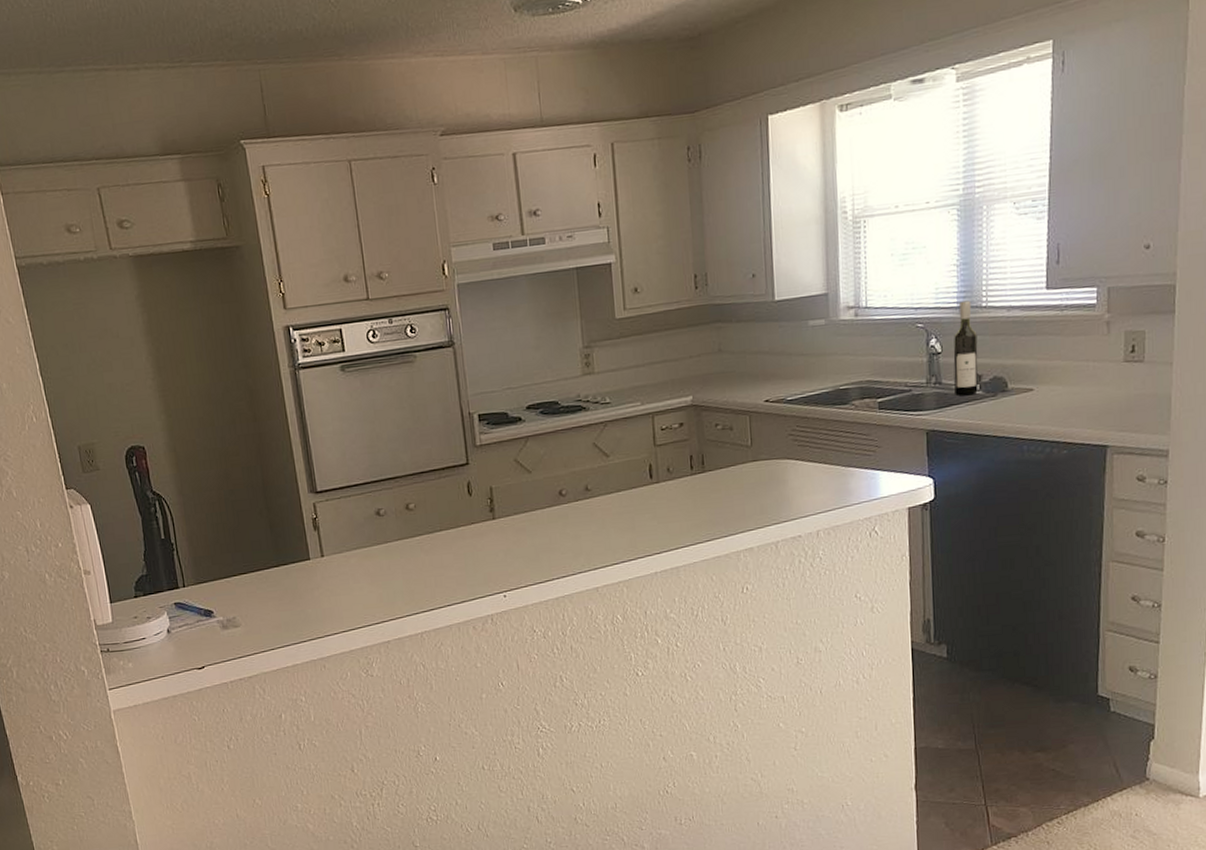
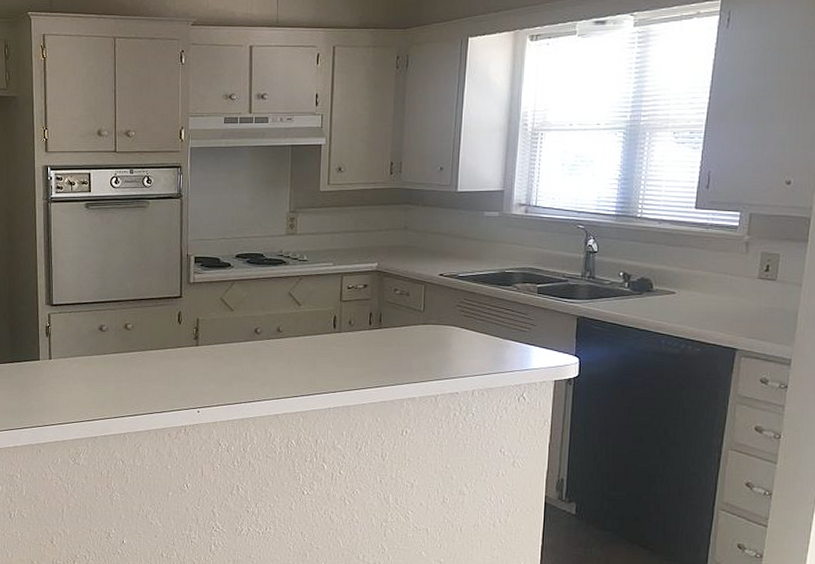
bottle: present [953,300,978,396] -> none [605,210,630,291]

